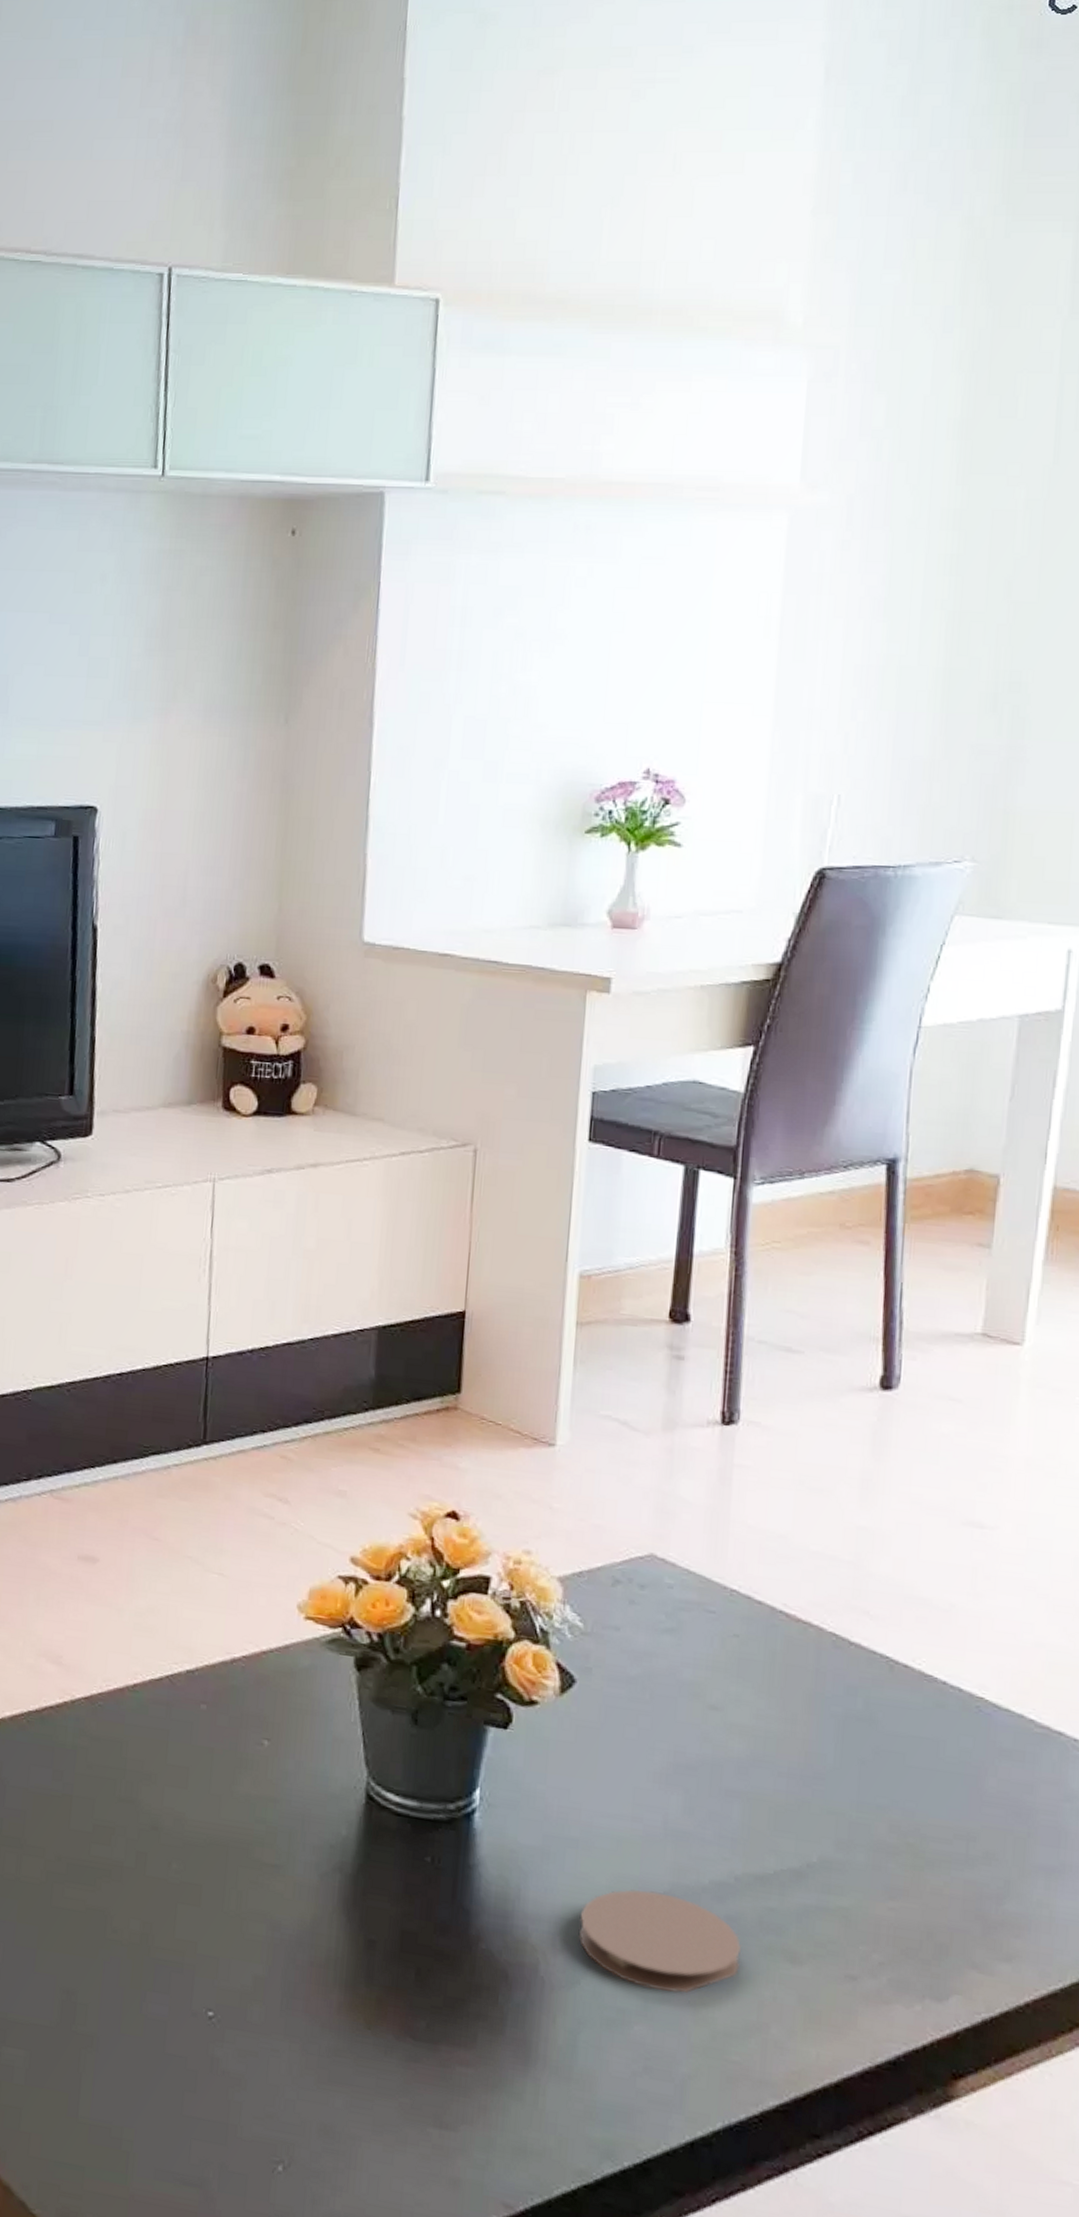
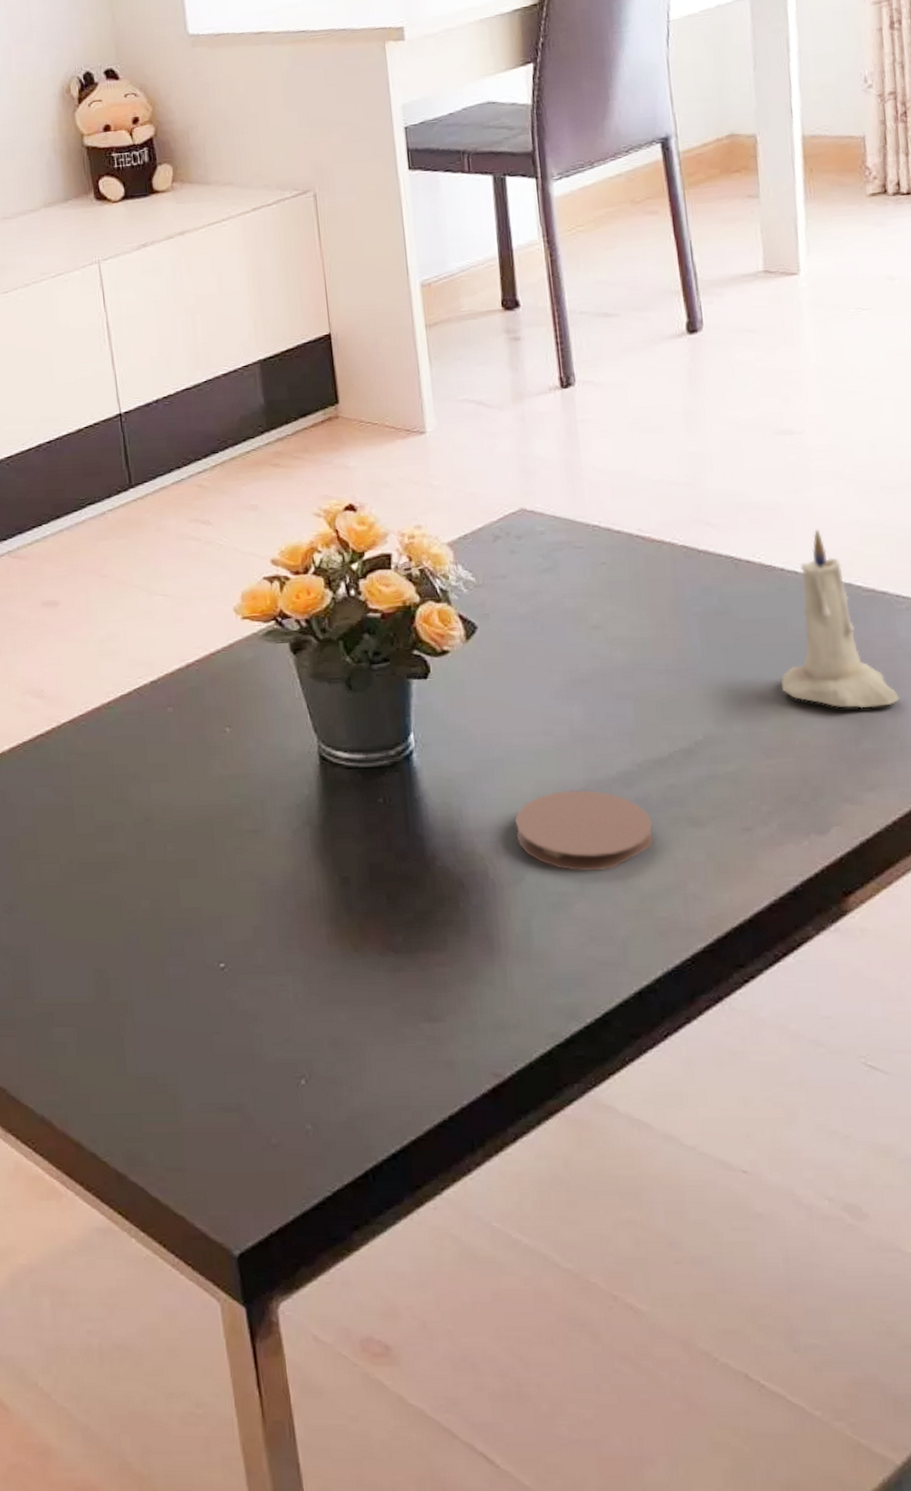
candle: none [920,1644,1058,1866] -> present [780,529,900,709]

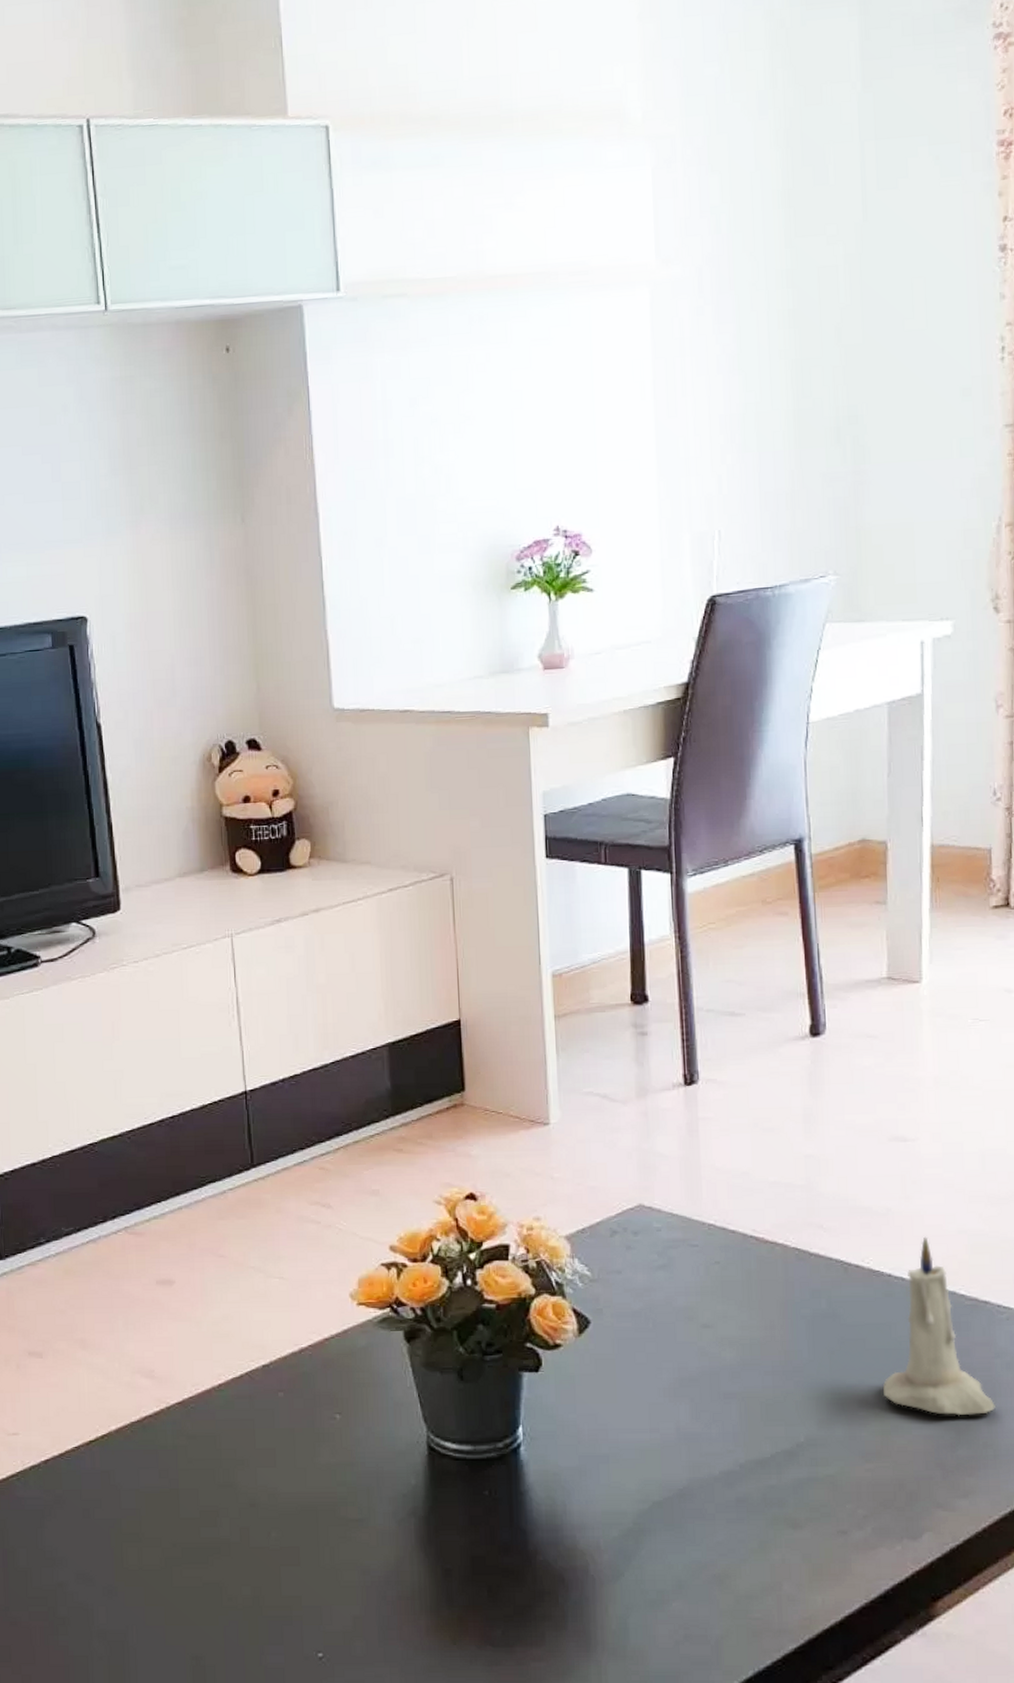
coaster: present [514,790,654,872] -> none [617,1488,752,1570]

